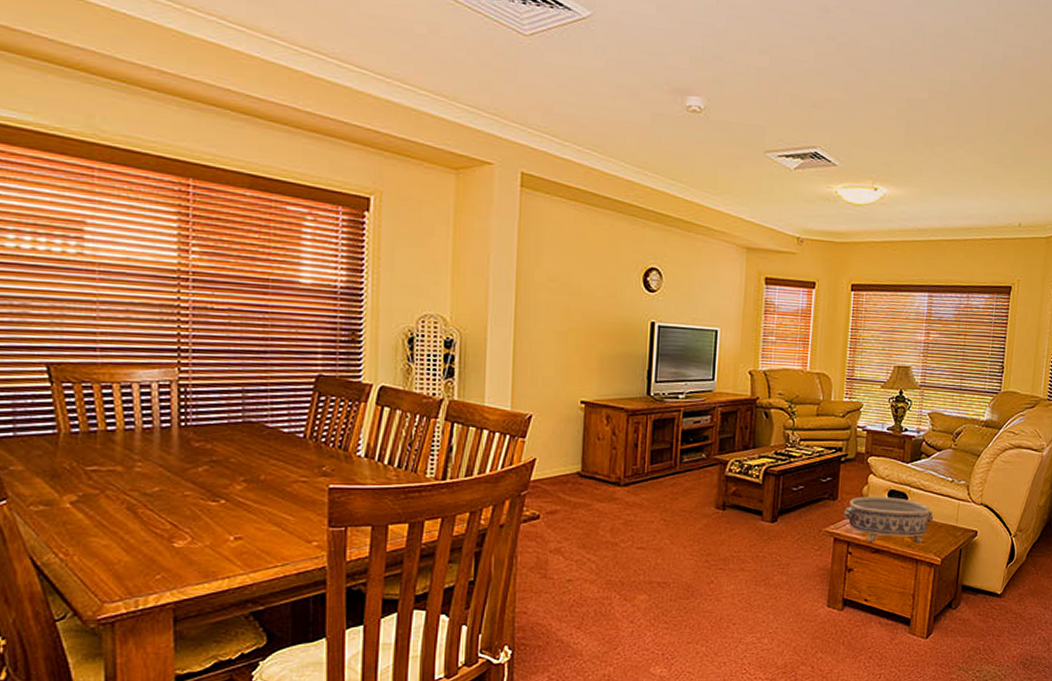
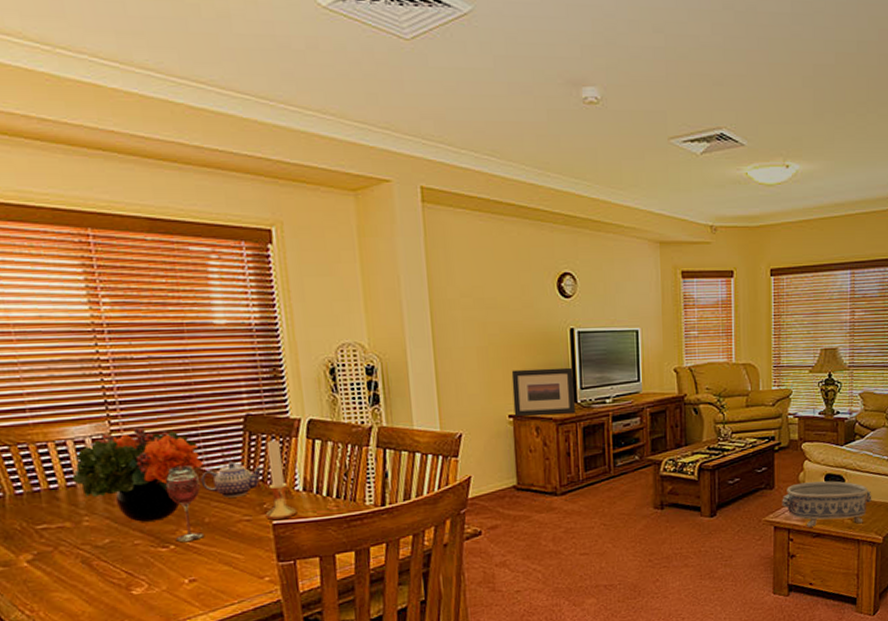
flower arrangement: none [132,376,268,473] -> present [72,427,204,522]
wineglass: none [225,420,261,497] -> present [165,465,205,542]
teapot: none [262,420,329,457] -> present [200,461,264,498]
candle holder: none [323,402,356,485] -> present [265,439,298,521]
picture frame: none [586,357,650,406] -> present [511,367,575,418]

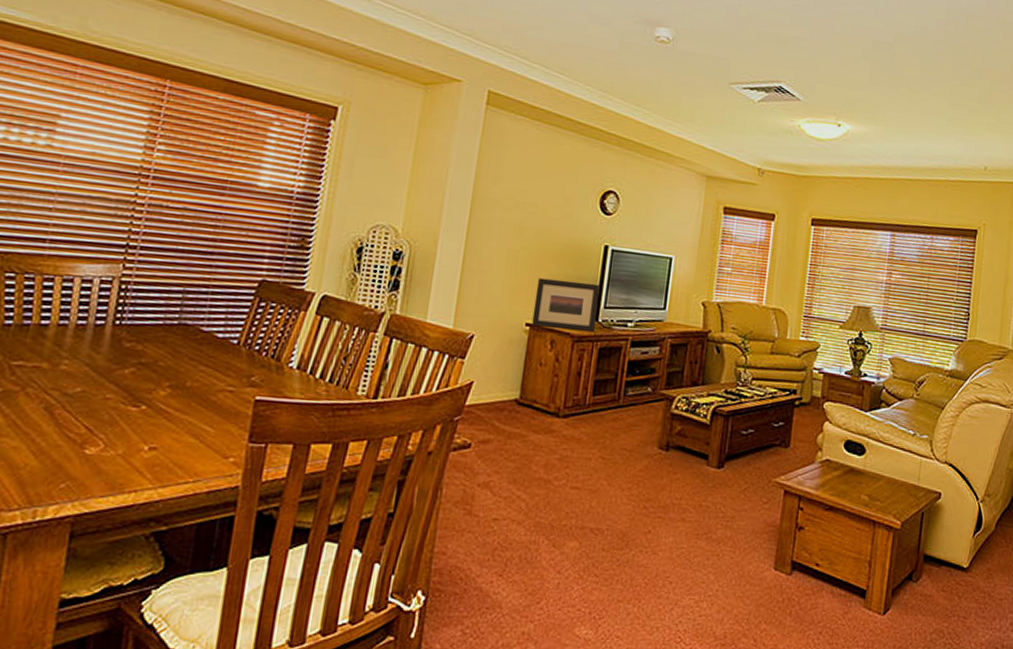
flower arrangement: present [72,427,204,522] -> none [66,274,204,377]
wineglass: present [165,465,205,542] -> none [149,321,195,404]
teapot: present [200,461,264,498] -> none [194,325,264,365]
candle holder: present [265,439,298,521] -> none [250,309,287,397]
decorative bowl: present [782,480,872,527] -> none [795,445,893,503]

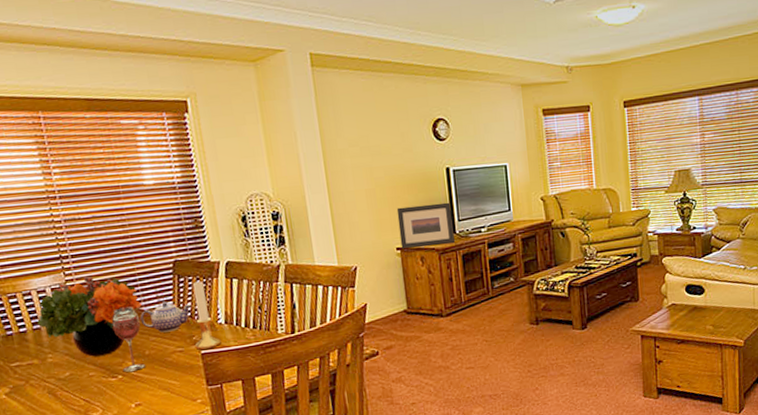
flower arrangement: none [66,274,204,377] -> present [37,276,142,357]
wineglass: none [149,321,195,404] -> present [111,306,146,372]
teapot: none [194,325,264,365] -> present [140,301,192,333]
candle holder: none [250,309,287,397] -> present [192,280,222,350]

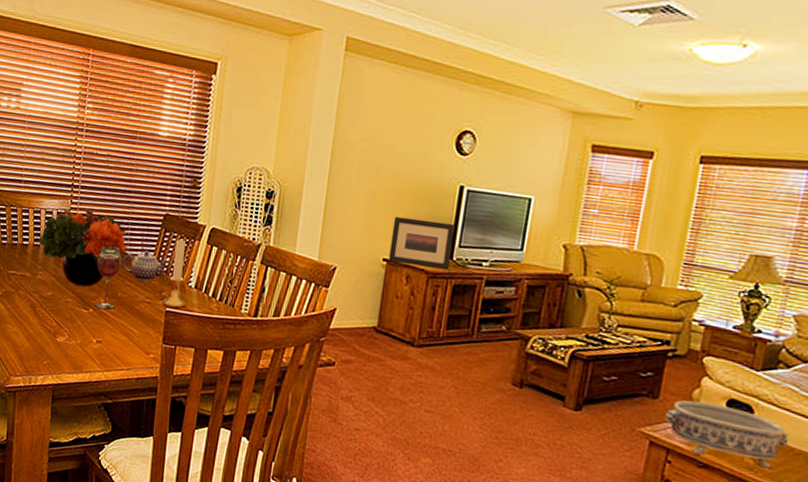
decorative bowl: none [646,290,731,335] -> present [664,400,789,469]

